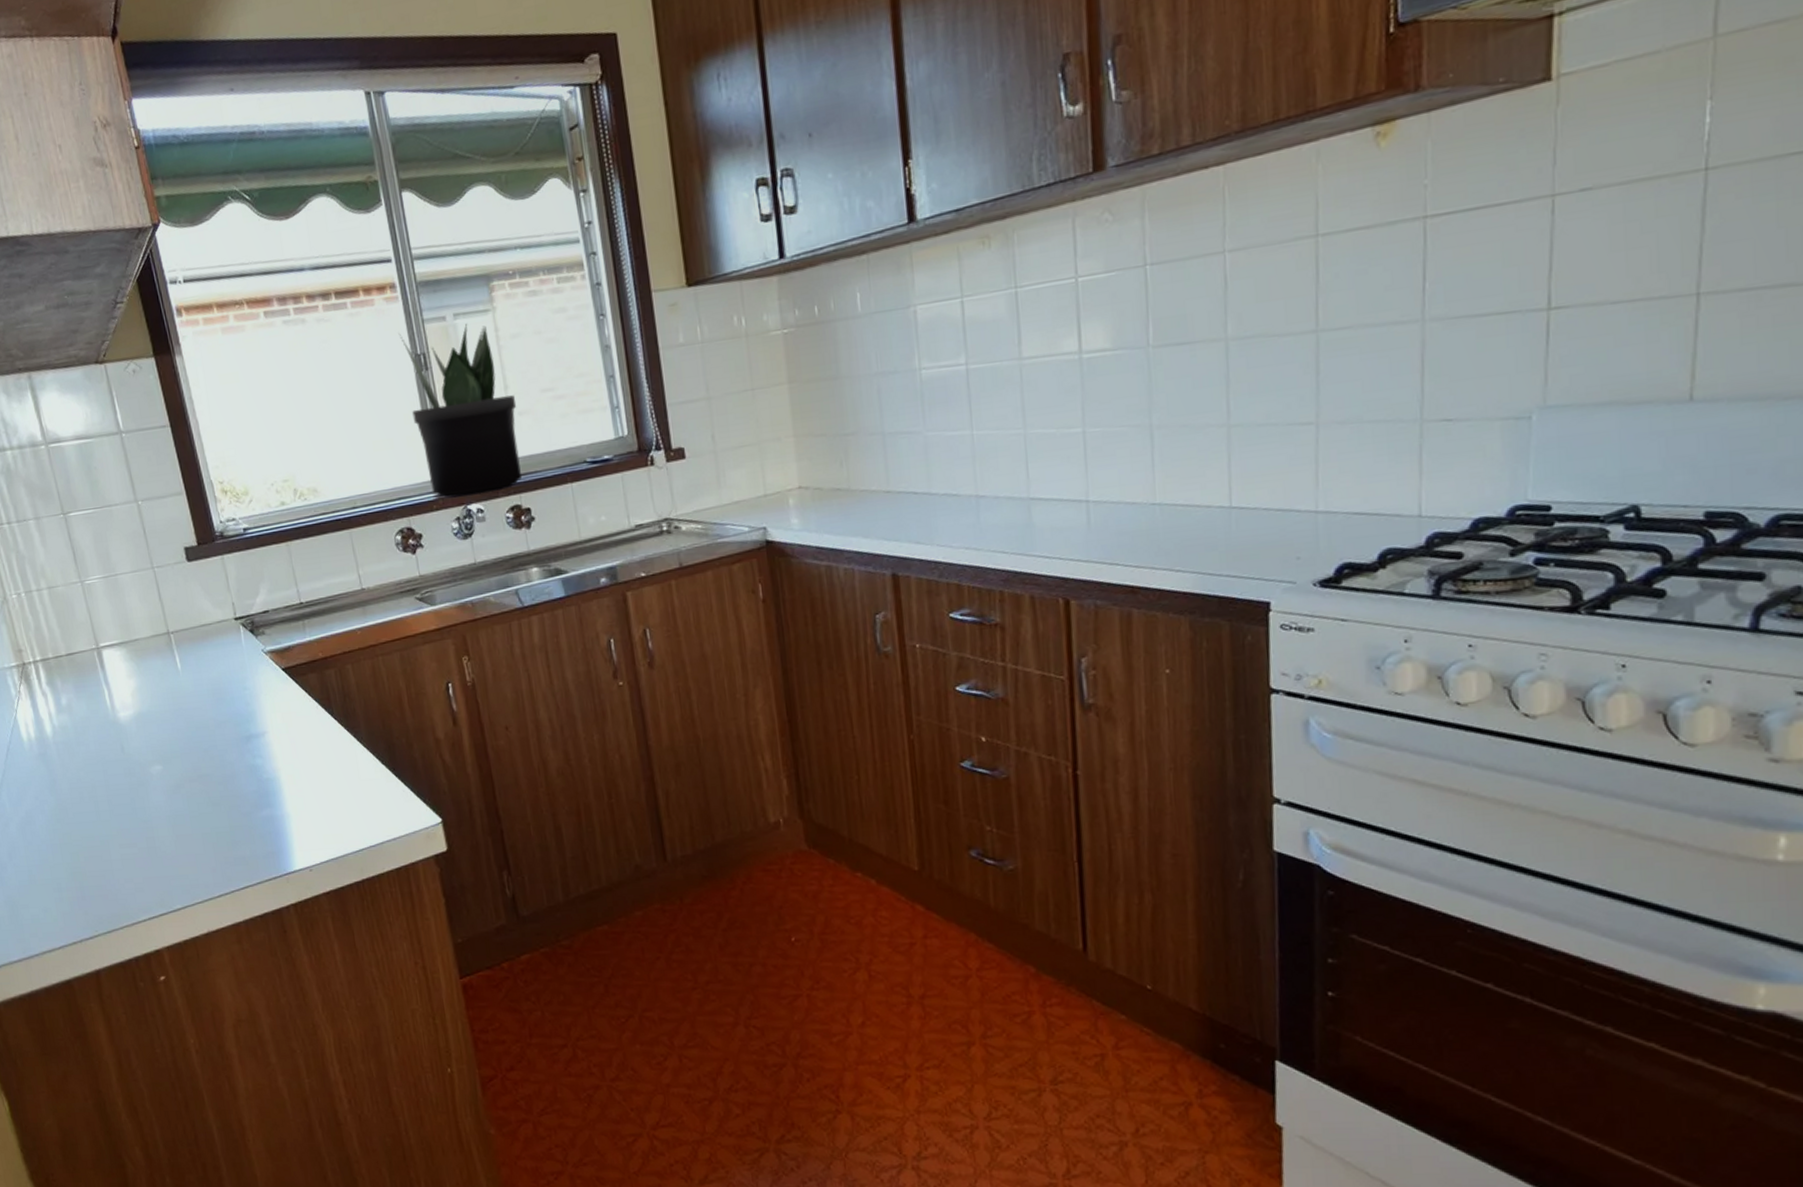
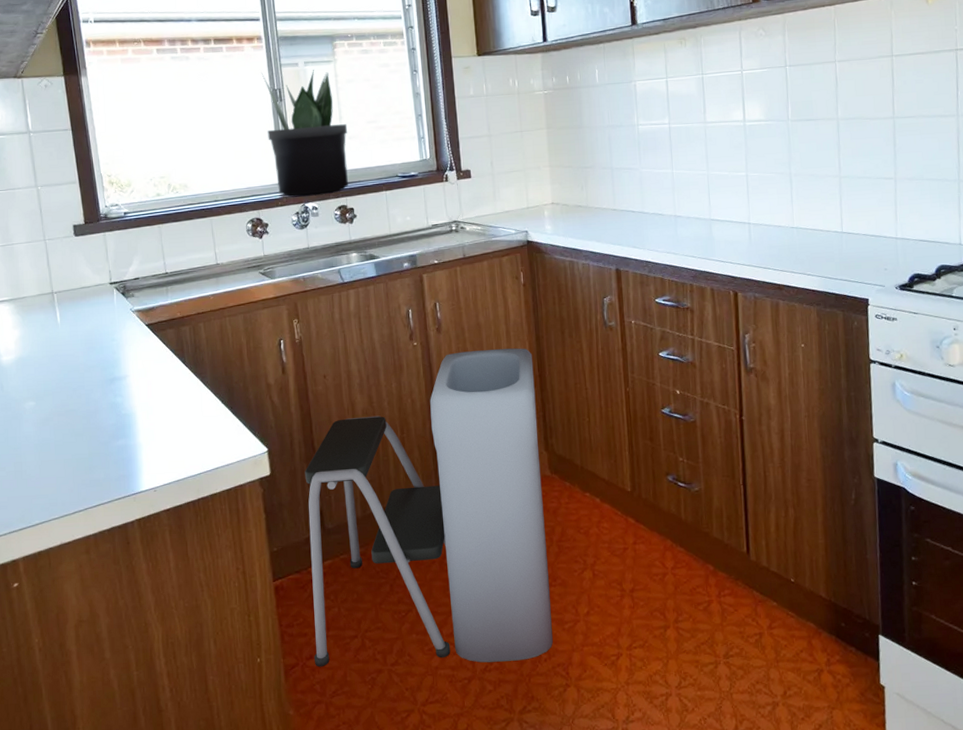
step stool: none [489,776,685,1080] -> present [305,415,451,667]
trash bin: none [643,685,818,1081] -> present [430,348,553,663]

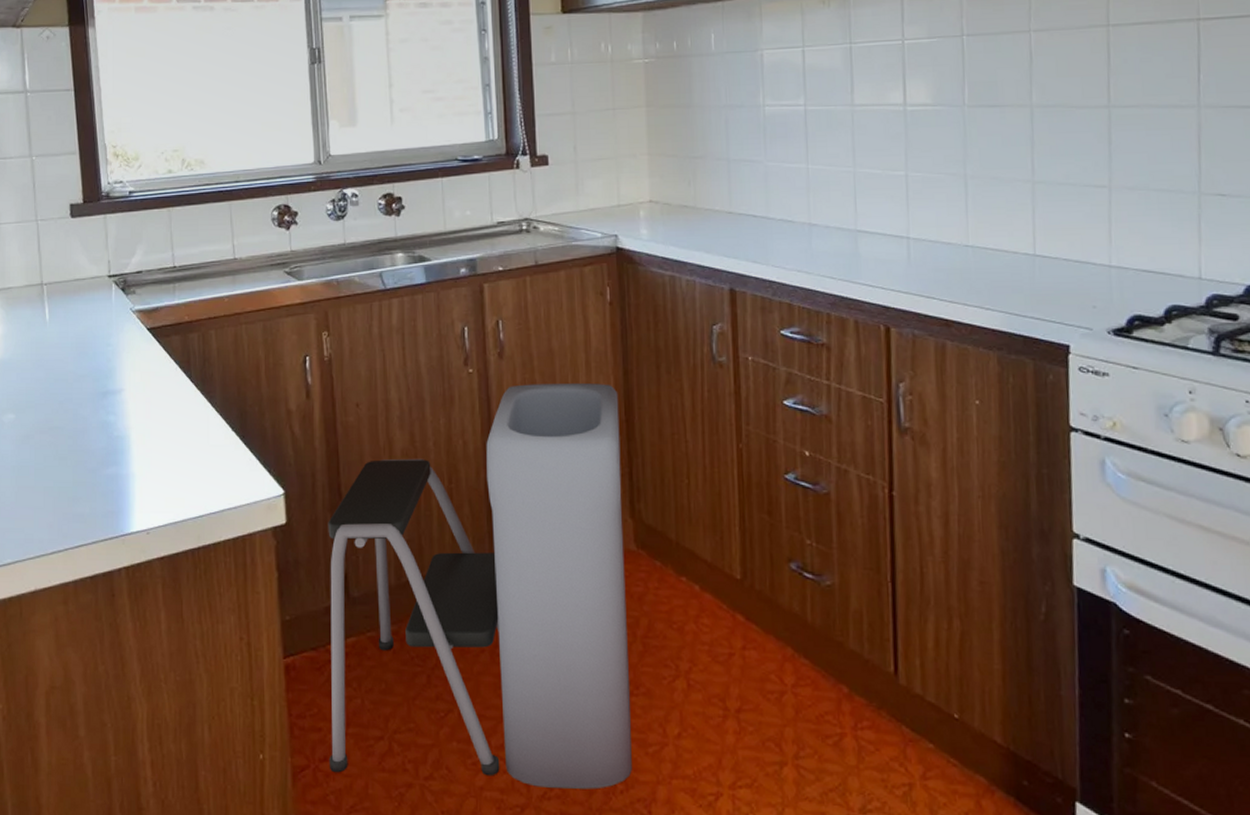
planter: present [261,70,348,197] -> none [297,26,399,181]

